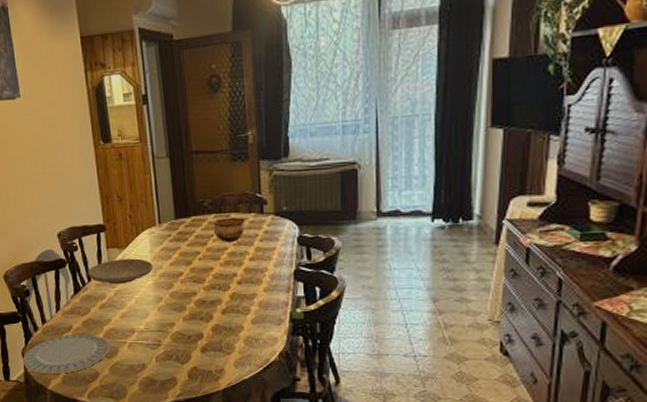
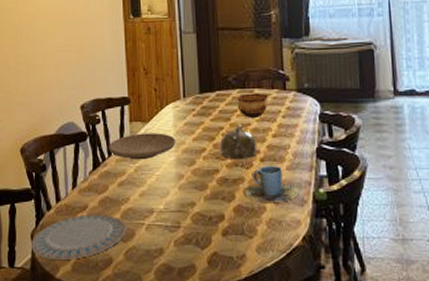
teapot: none [197,248,235,284] -> present [220,124,258,161]
cup: none [223,287,276,322] -> present [245,165,299,202]

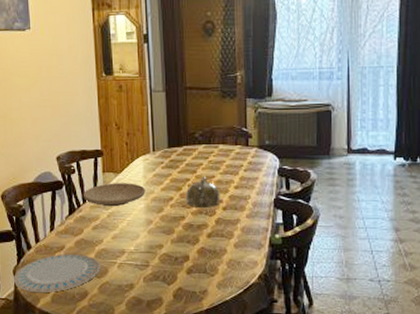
bowl: present [237,93,270,118] -> none [202,148,233,171]
cup: present [245,165,299,202] -> none [208,213,257,246]

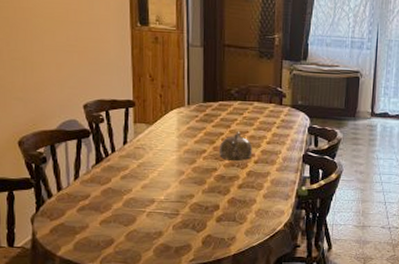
plate: present [13,253,101,293] -> none [30,202,129,241]
plate: present [82,183,146,207] -> none [111,133,179,157]

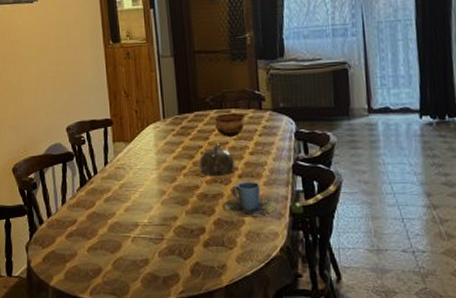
bowl: none [237,105,267,127] -> present [214,113,246,137]
cup: none [239,166,285,197] -> present [224,181,276,216]

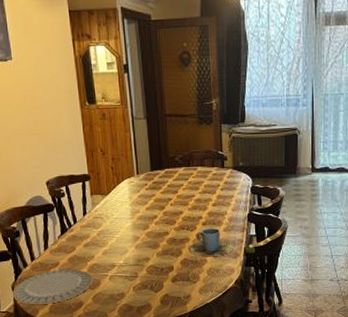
plate: none [26,227,114,270] -> present [12,269,94,305]
teapot: present [199,142,235,177] -> none [169,196,200,225]
bowl: present [214,113,246,137] -> none [183,170,210,191]

